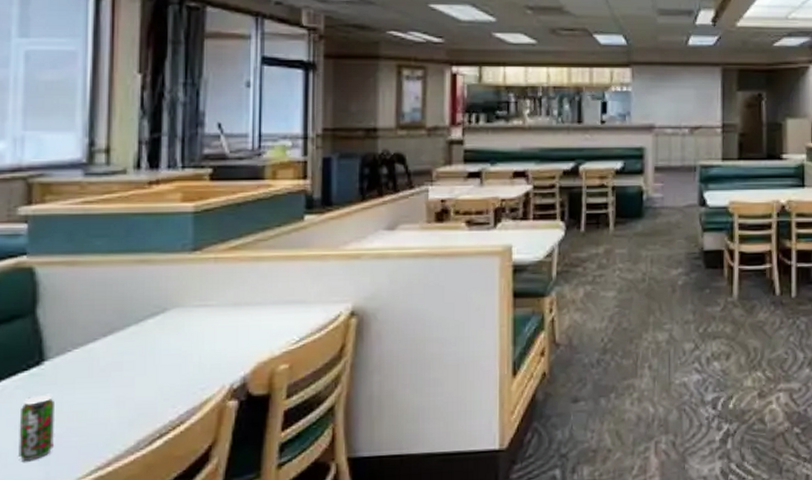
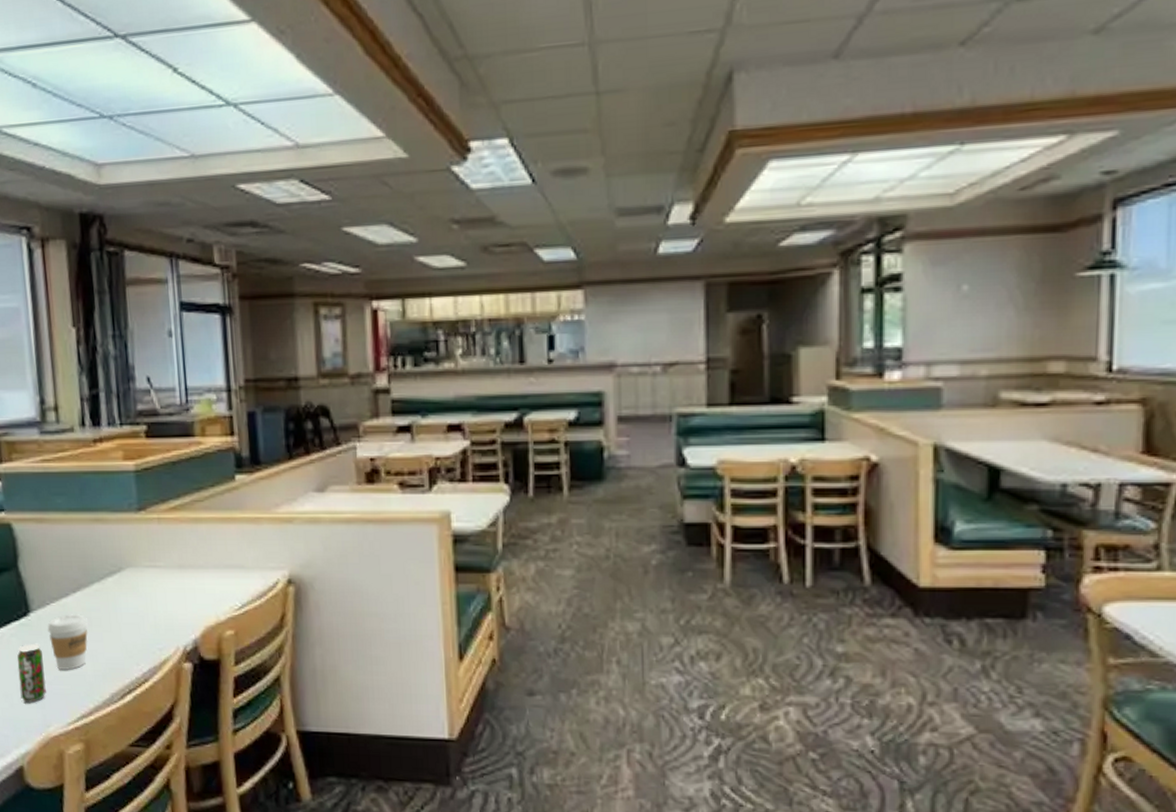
coffee cup: none [65,358,117,420] -> present [47,613,88,670]

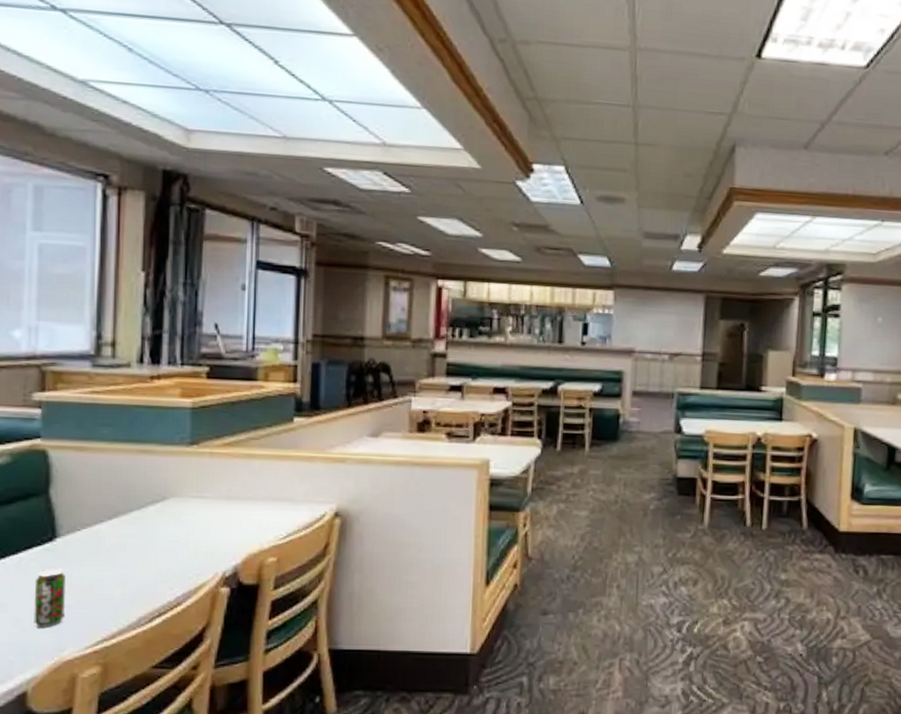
coffee cup: present [47,613,88,670] -> none [75,539,121,594]

